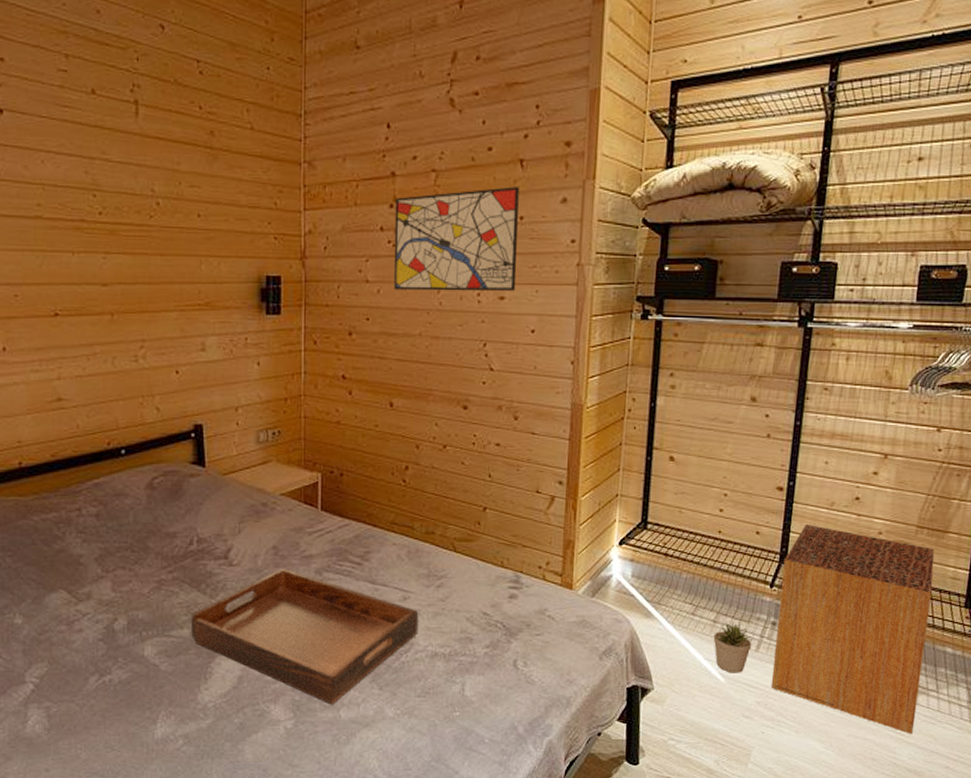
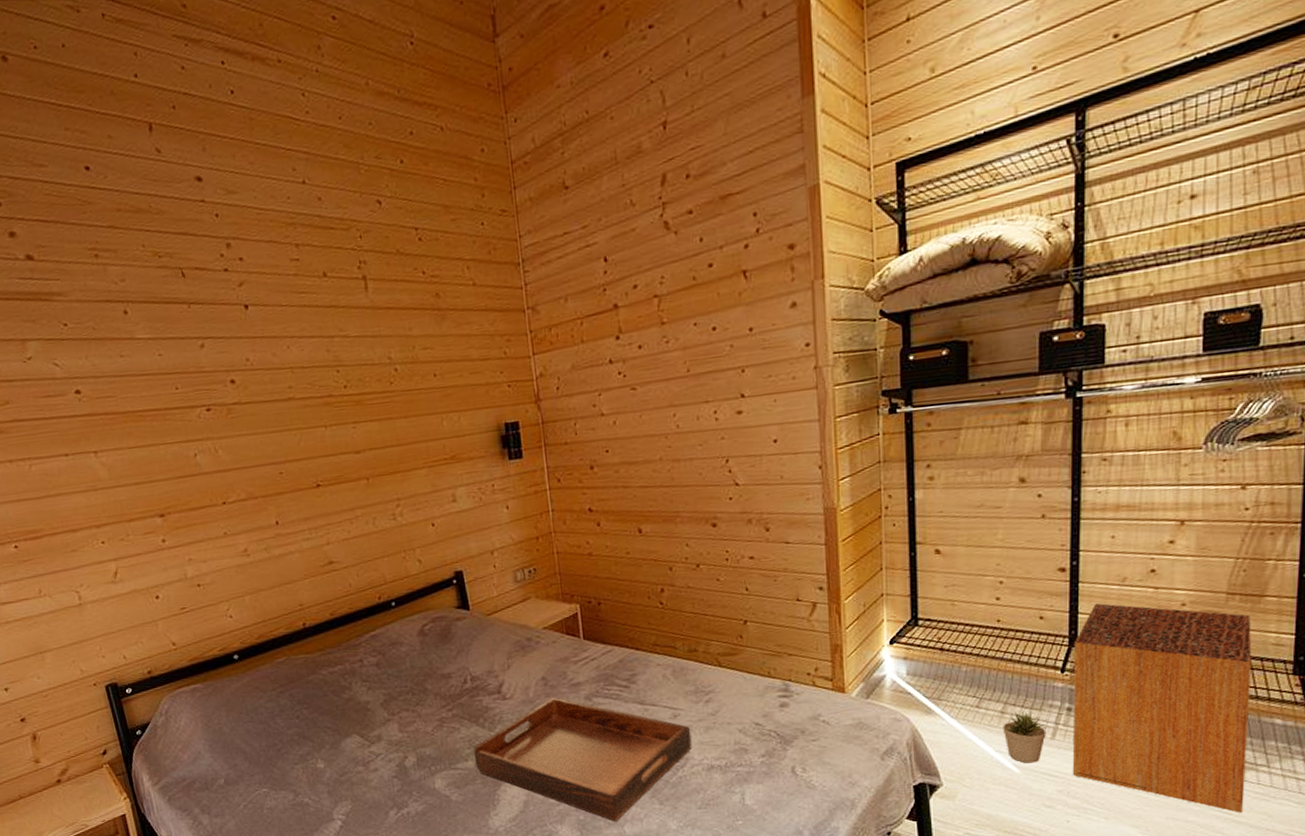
wall art: present [393,187,519,292] -> none [621,299,753,420]

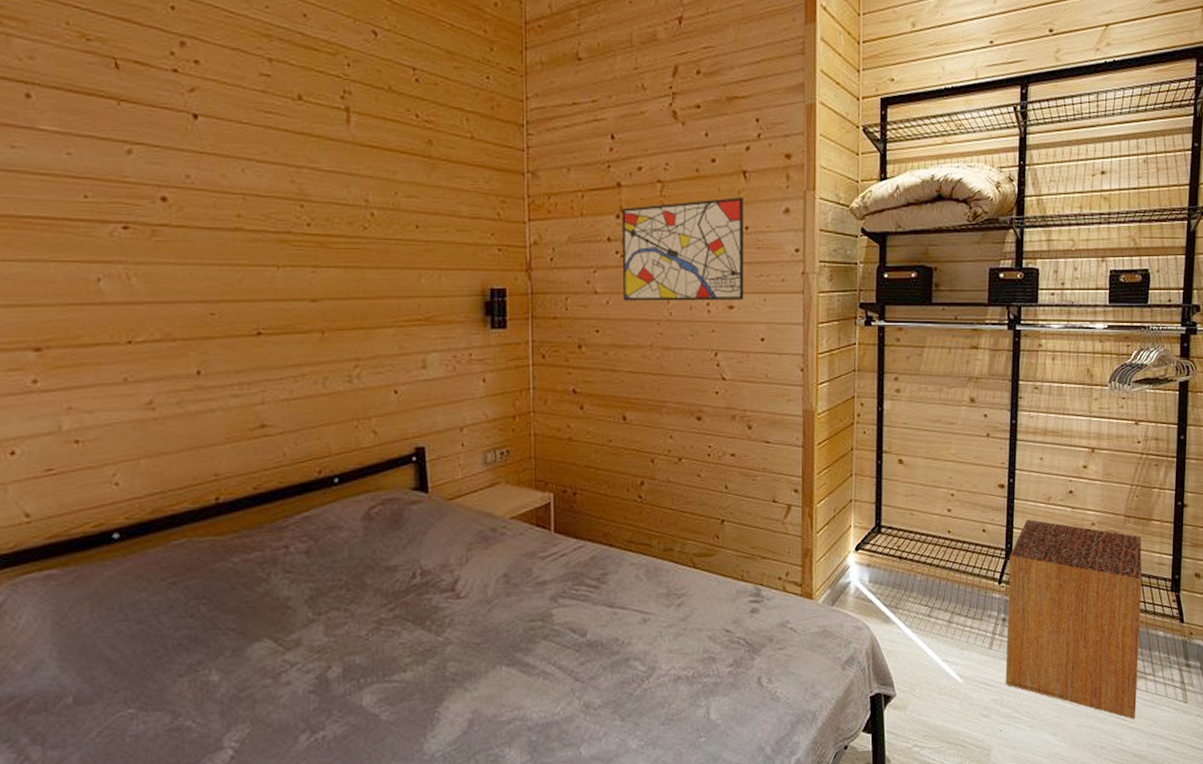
serving tray: present [473,697,692,822] -> none [415,597,660,742]
wall art: none [621,299,753,420] -> present [622,197,744,301]
potted plant: present [1003,711,1046,764] -> none [949,620,985,673]

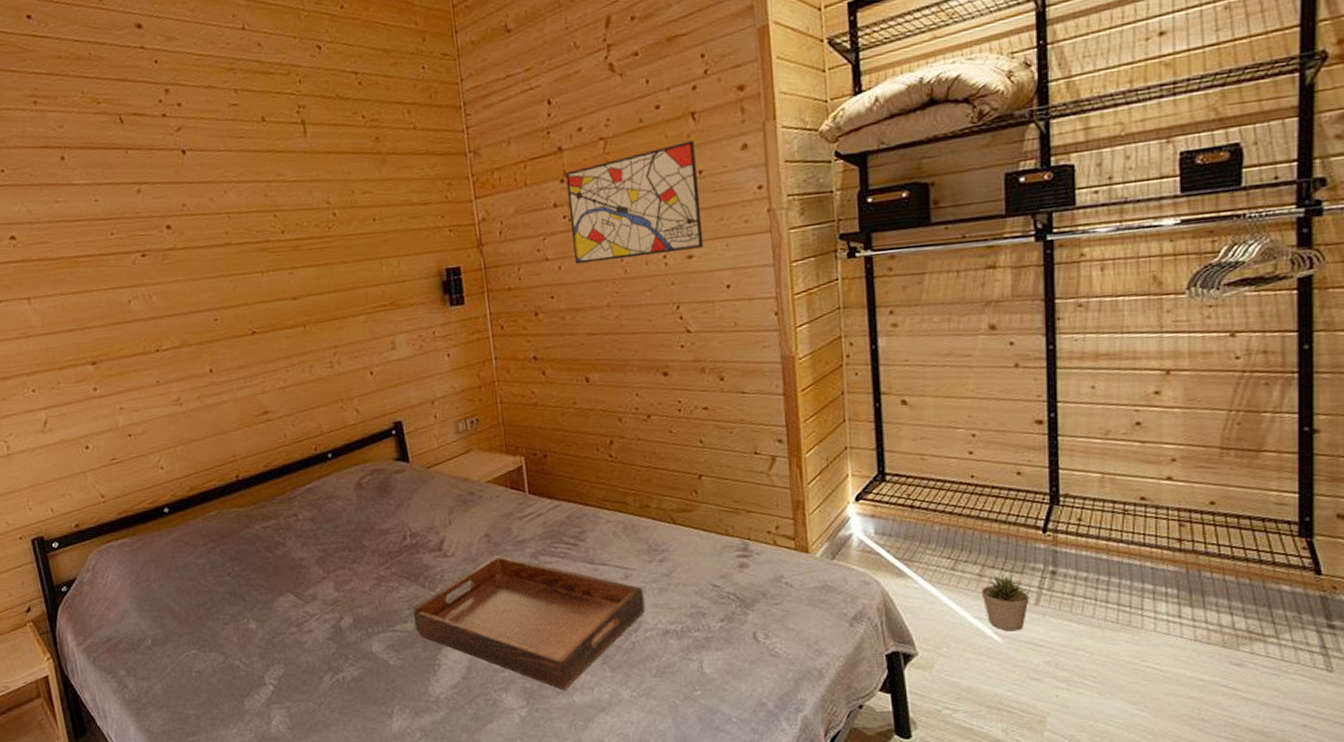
serving tray: none [415,597,660,742] -> present [413,555,646,691]
potted plant: none [949,620,985,673] -> present [981,574,1030,632]
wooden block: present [1006,519,1142,719] -> none [1056,458,1253,689]

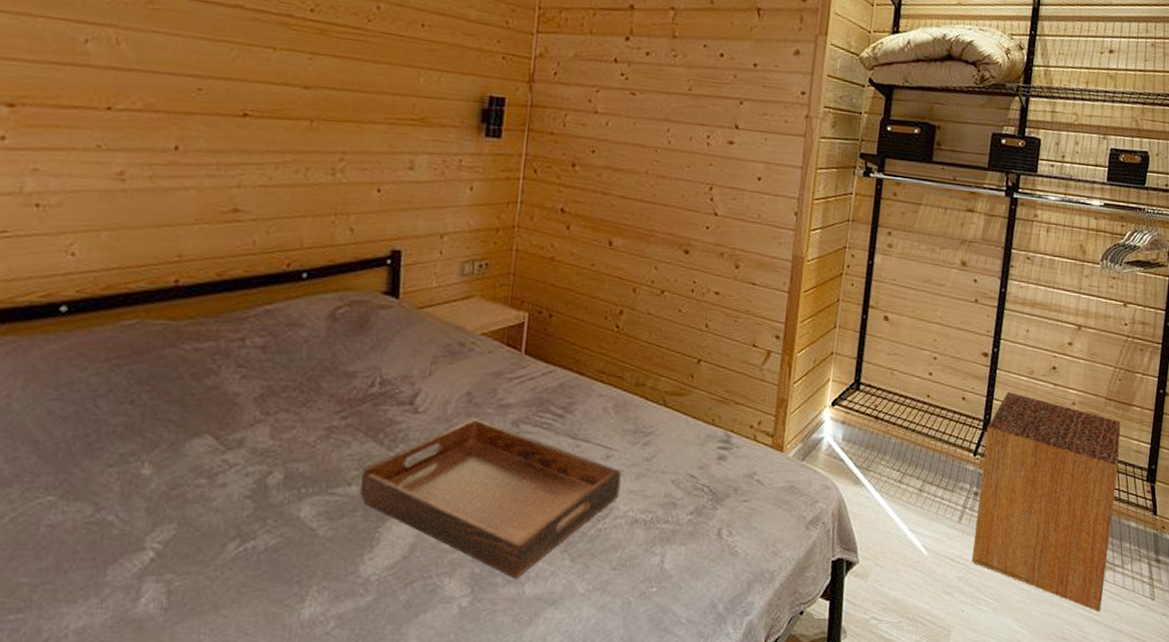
wall art: present [565,141,704,265] -> none [623,31,755,136]
potted plant: present [981,574,1030,632] -> none [918,491,956,546]
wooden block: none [1056,458,1253,689] -> present [972,392,1121,612]

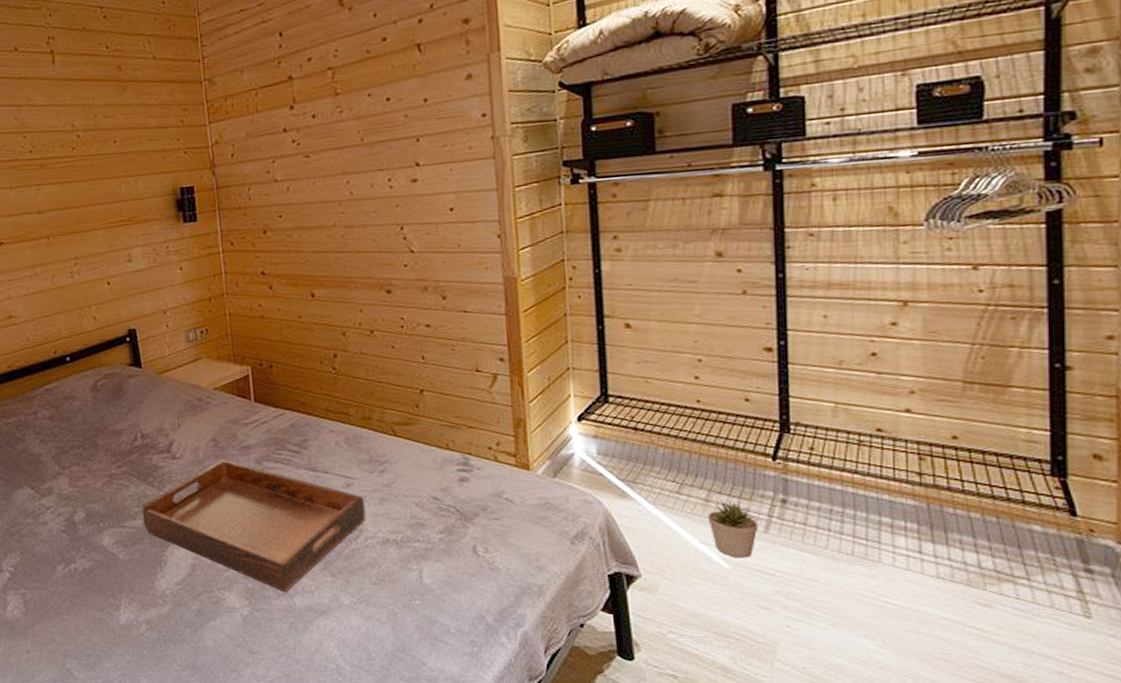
potted plant: none [918,491,956,546] -> present [707,500,759,558]
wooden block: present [972,392,1121,612] -> none [787,387,1001,630]

